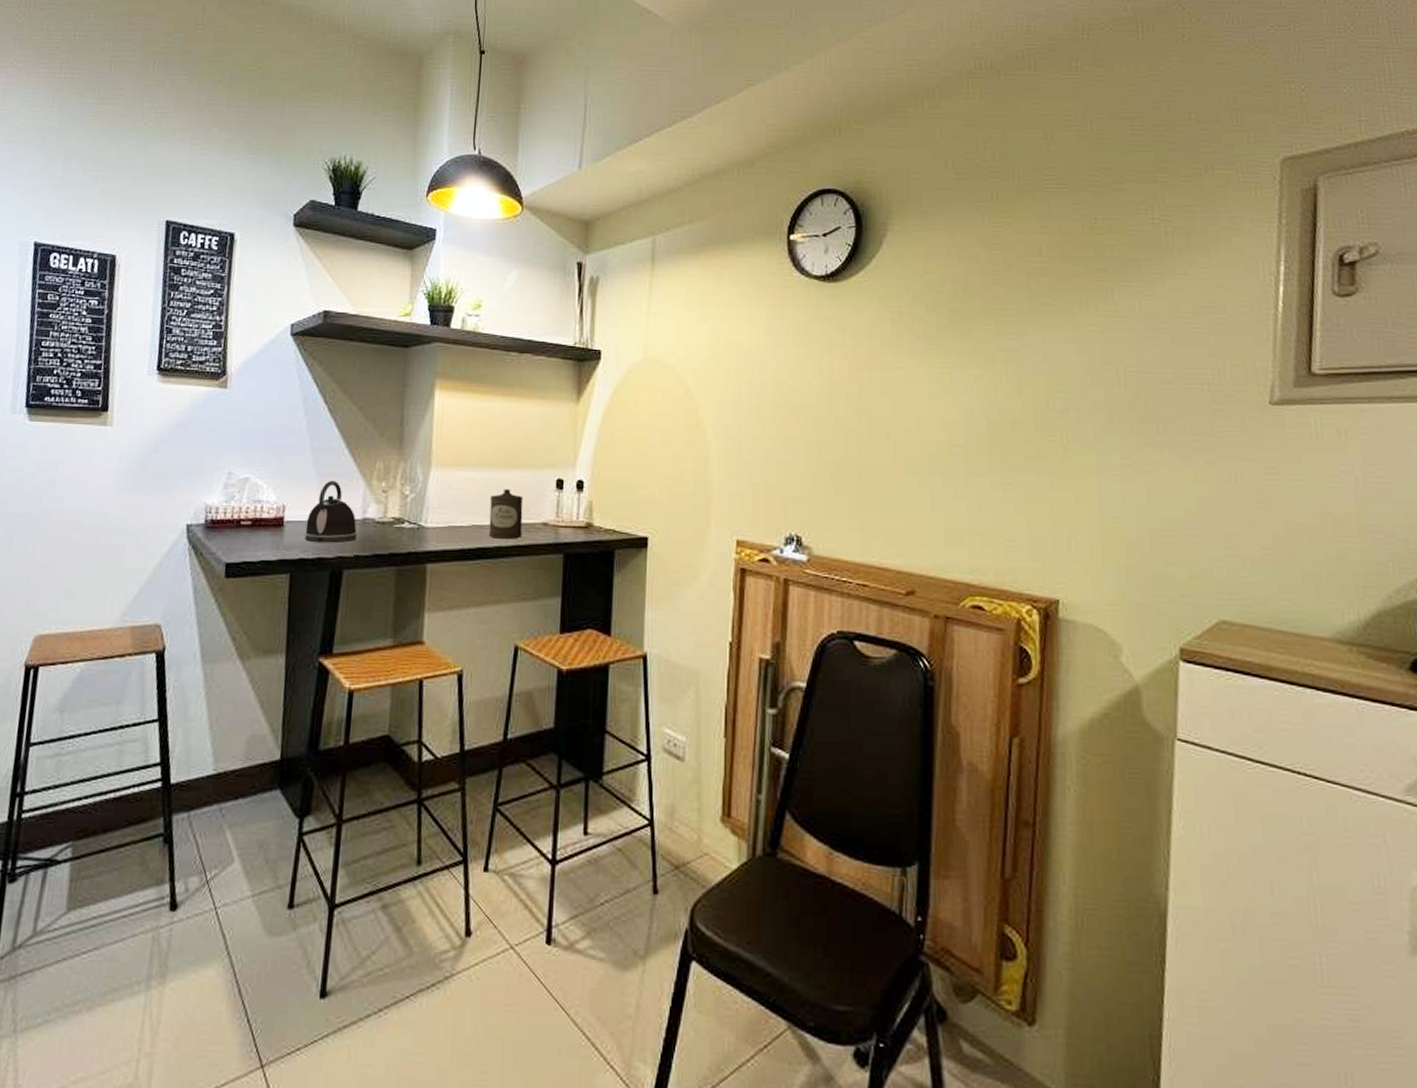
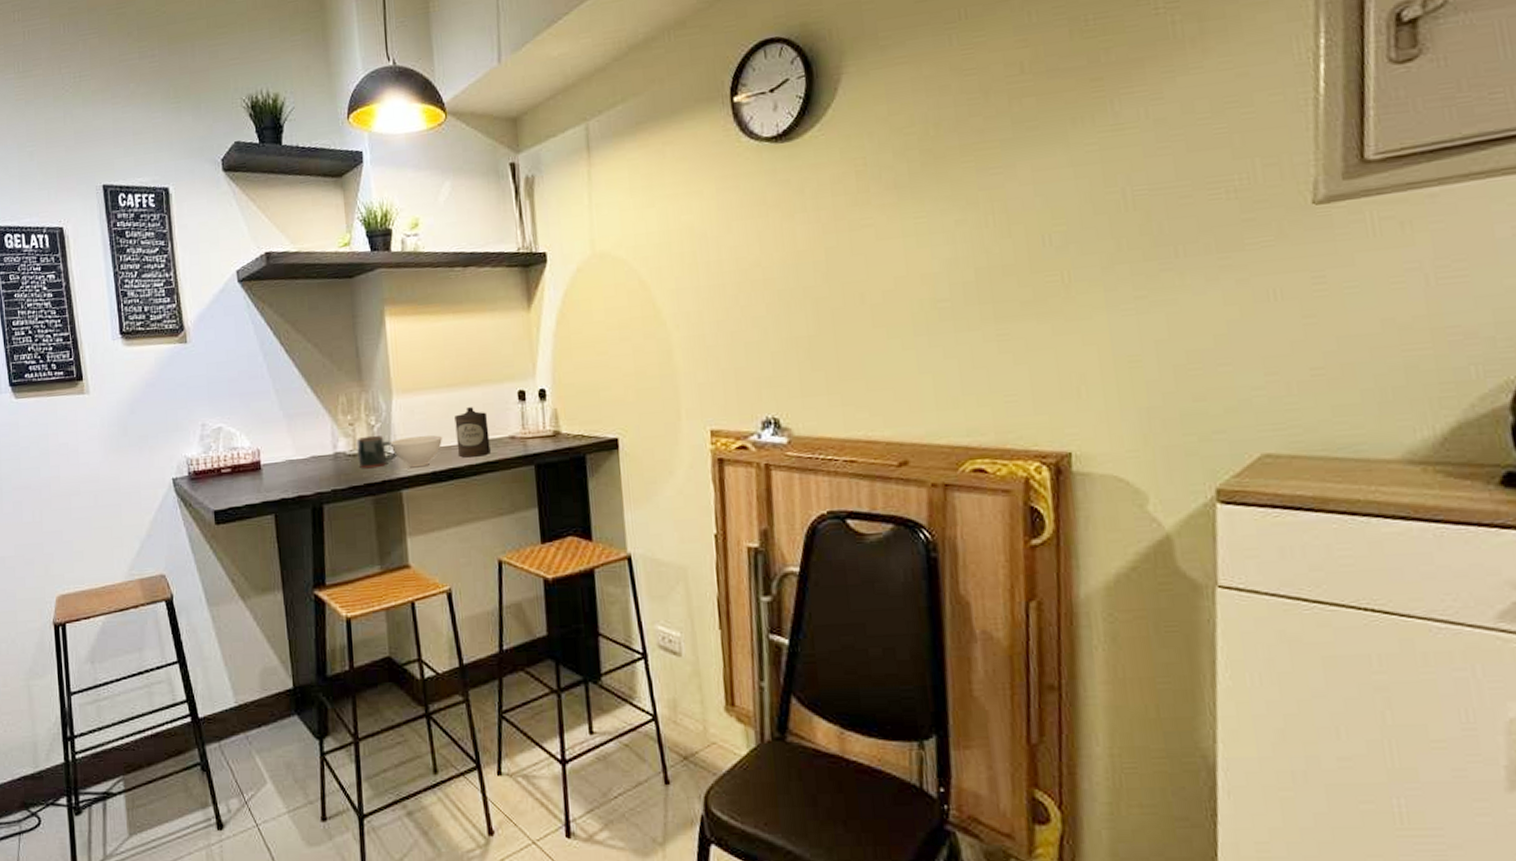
kettle: present [304,481,357,543] -> none [281,420,331,482]
mug: none [386,505,427,539] -> present [356,435,397,469]
bowl: none [421,512,475,543] -> present [390,435,442,468]

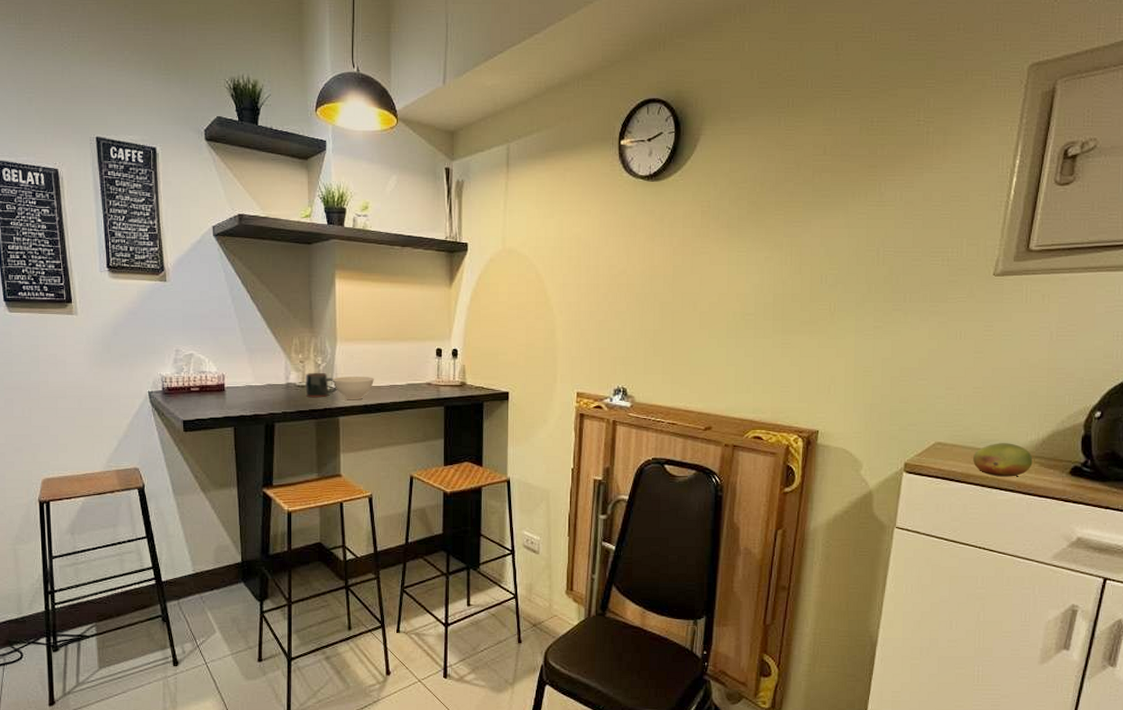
canister: present [455,407,491,458] -> none [385,358,411,396]
fruit: none [1328,445,1433,499] -> present [973,443,1033,477]

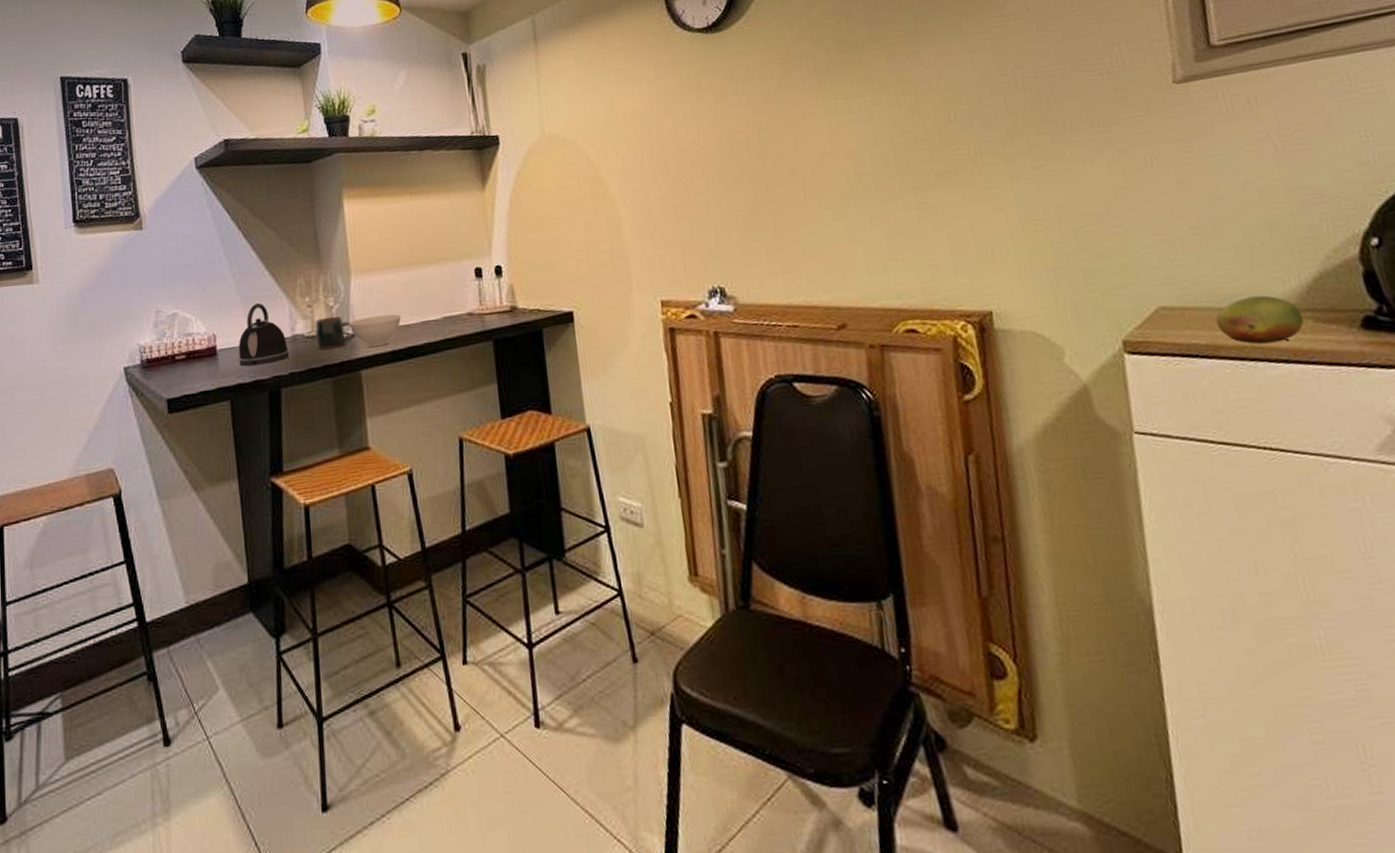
kettle: none [241,355,283,403] -> present [237,303,289,367]

